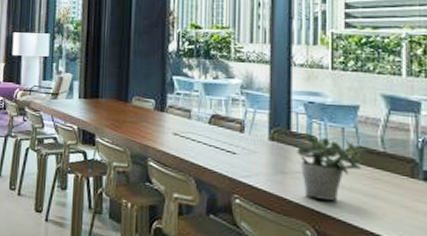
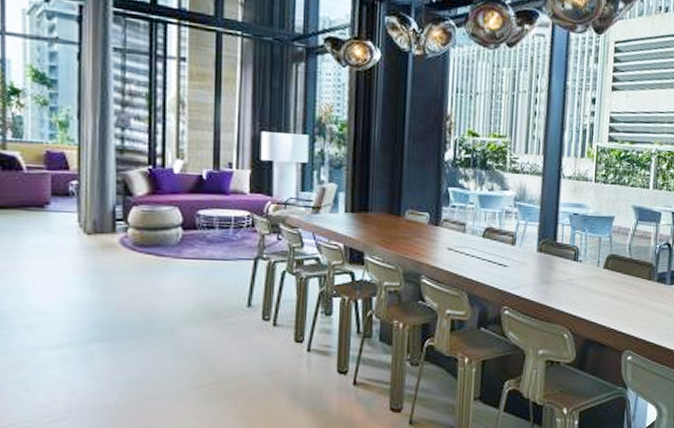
potted plant: present [296,132,366,201] -> none [560,243,617,305]

